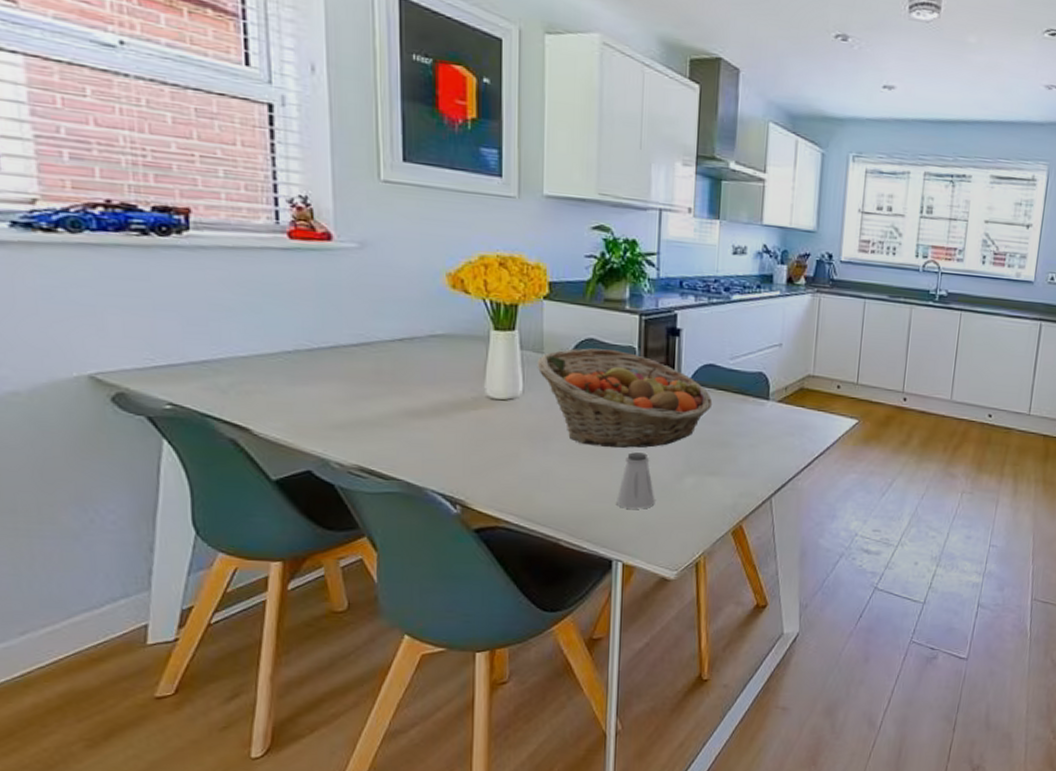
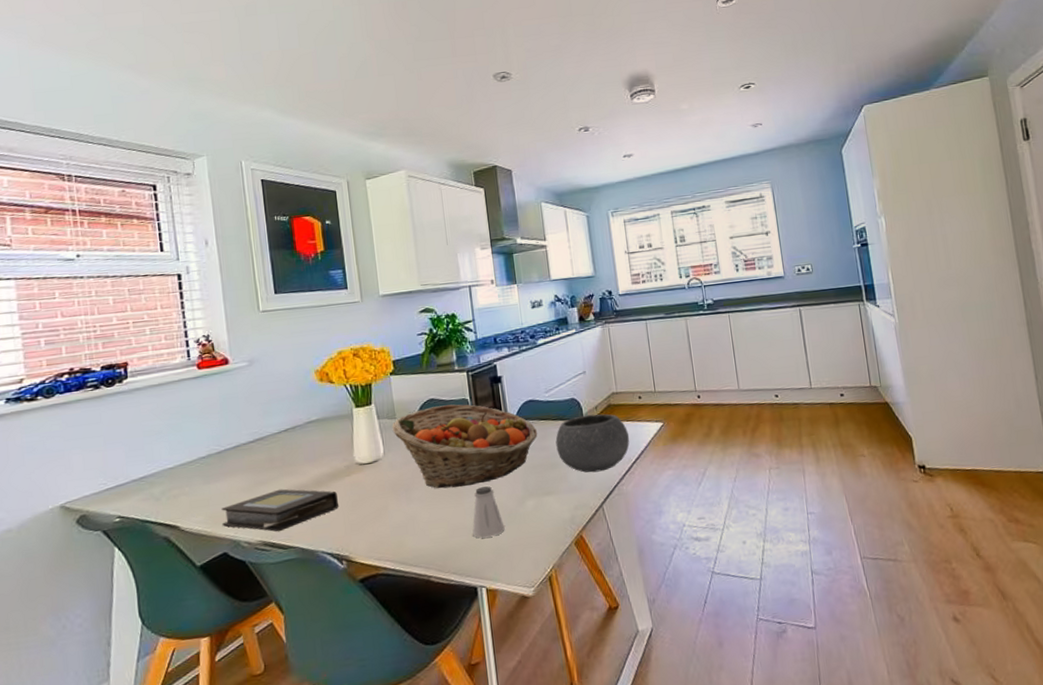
book: none [308,409,460,459] -> present [221,489,339,532]
bowl: none [731,394,818,461] -> present [555,414,630,473]

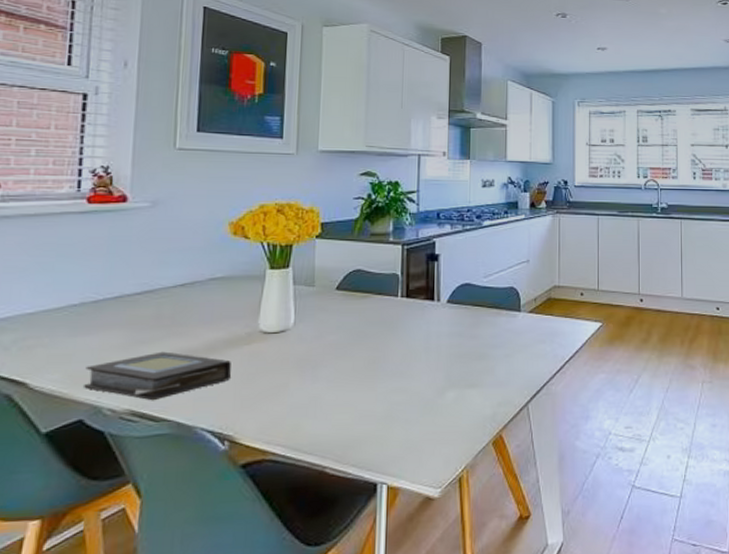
fruit basket: present [392,404,538,489] -> none [308,278,470,369]
saltshaker: present [472,486,505,538] -> none [382,372,418,429]
bowl: present [555,414,630,473] -> none [487,306,566,368]

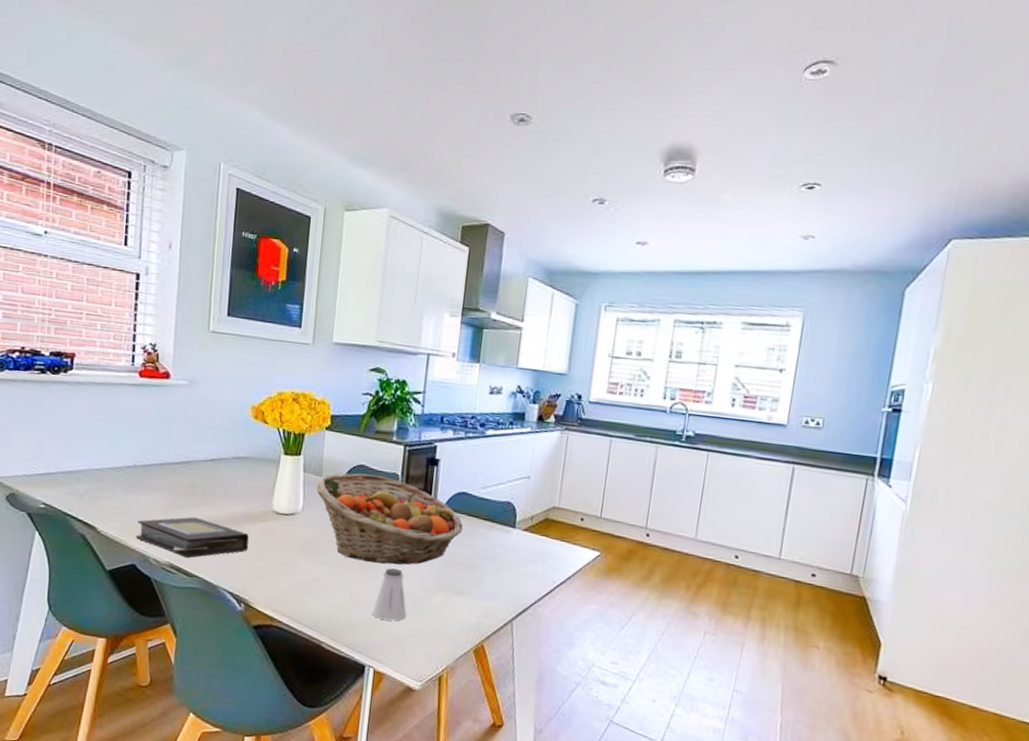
fruit basket: none [308,278,470,369] -> present [315,473,464,565]
saltshaker: none [382,372,418,429] -> present [373,568,407,621]

